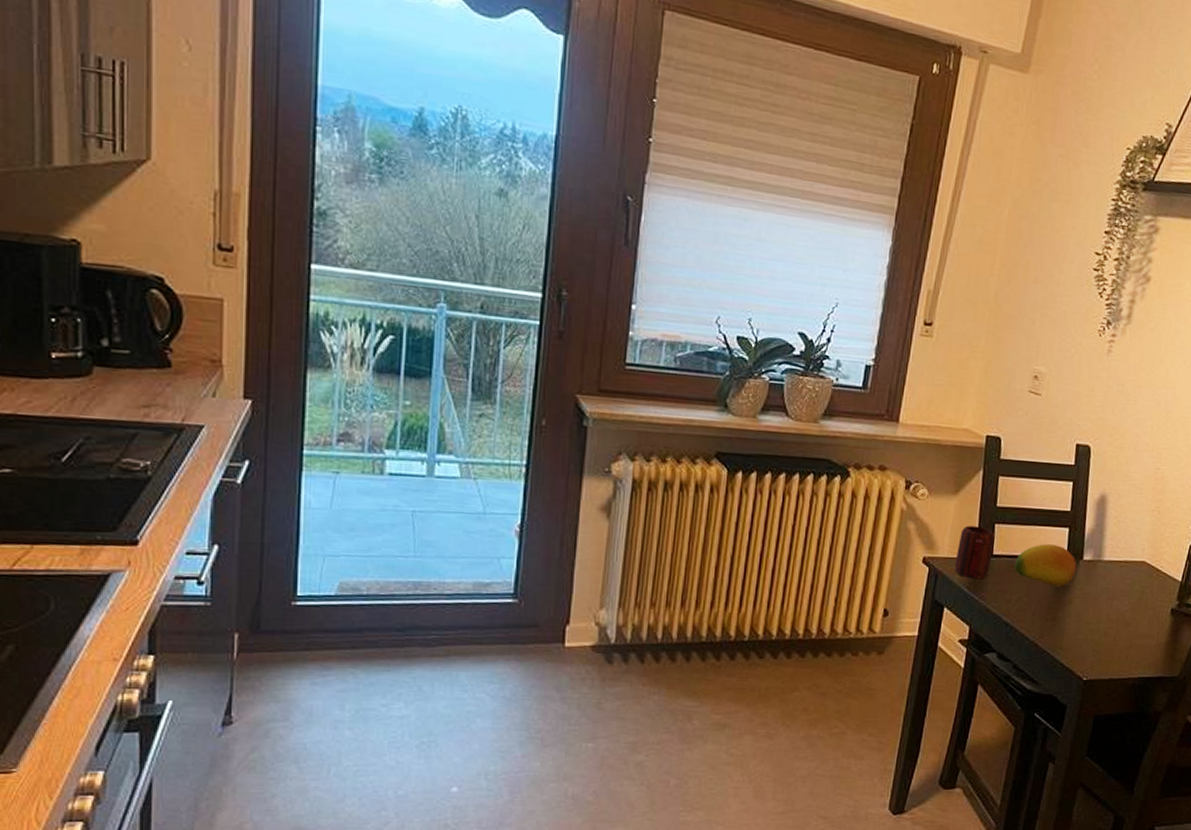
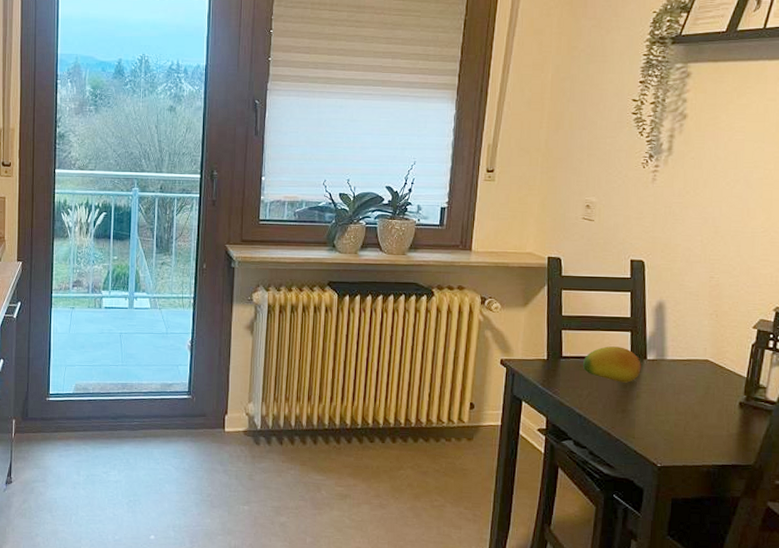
mug: present [954,525,995,580] -> none [528,332,563,377]

